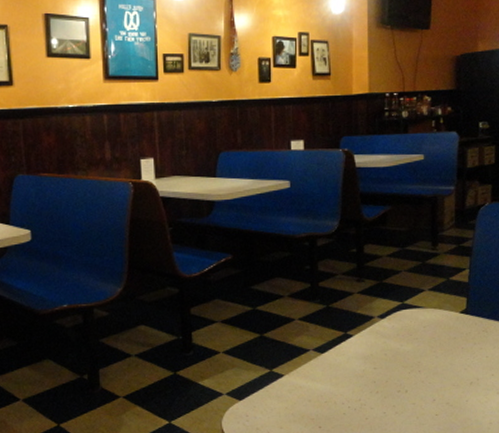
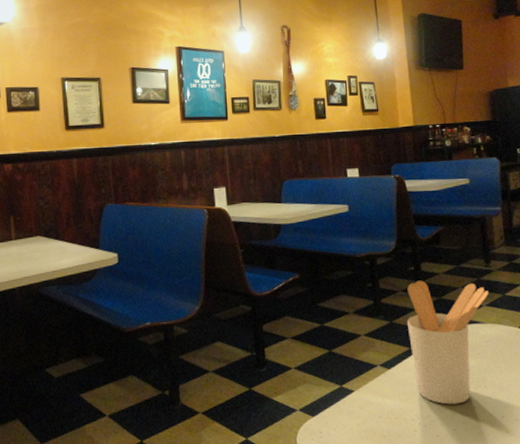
utensil holder: none [345,263,432,389] -> present [407,280,489,405]

